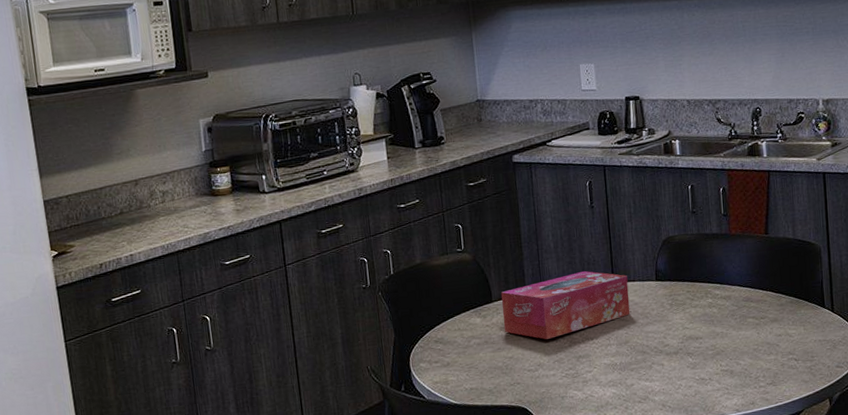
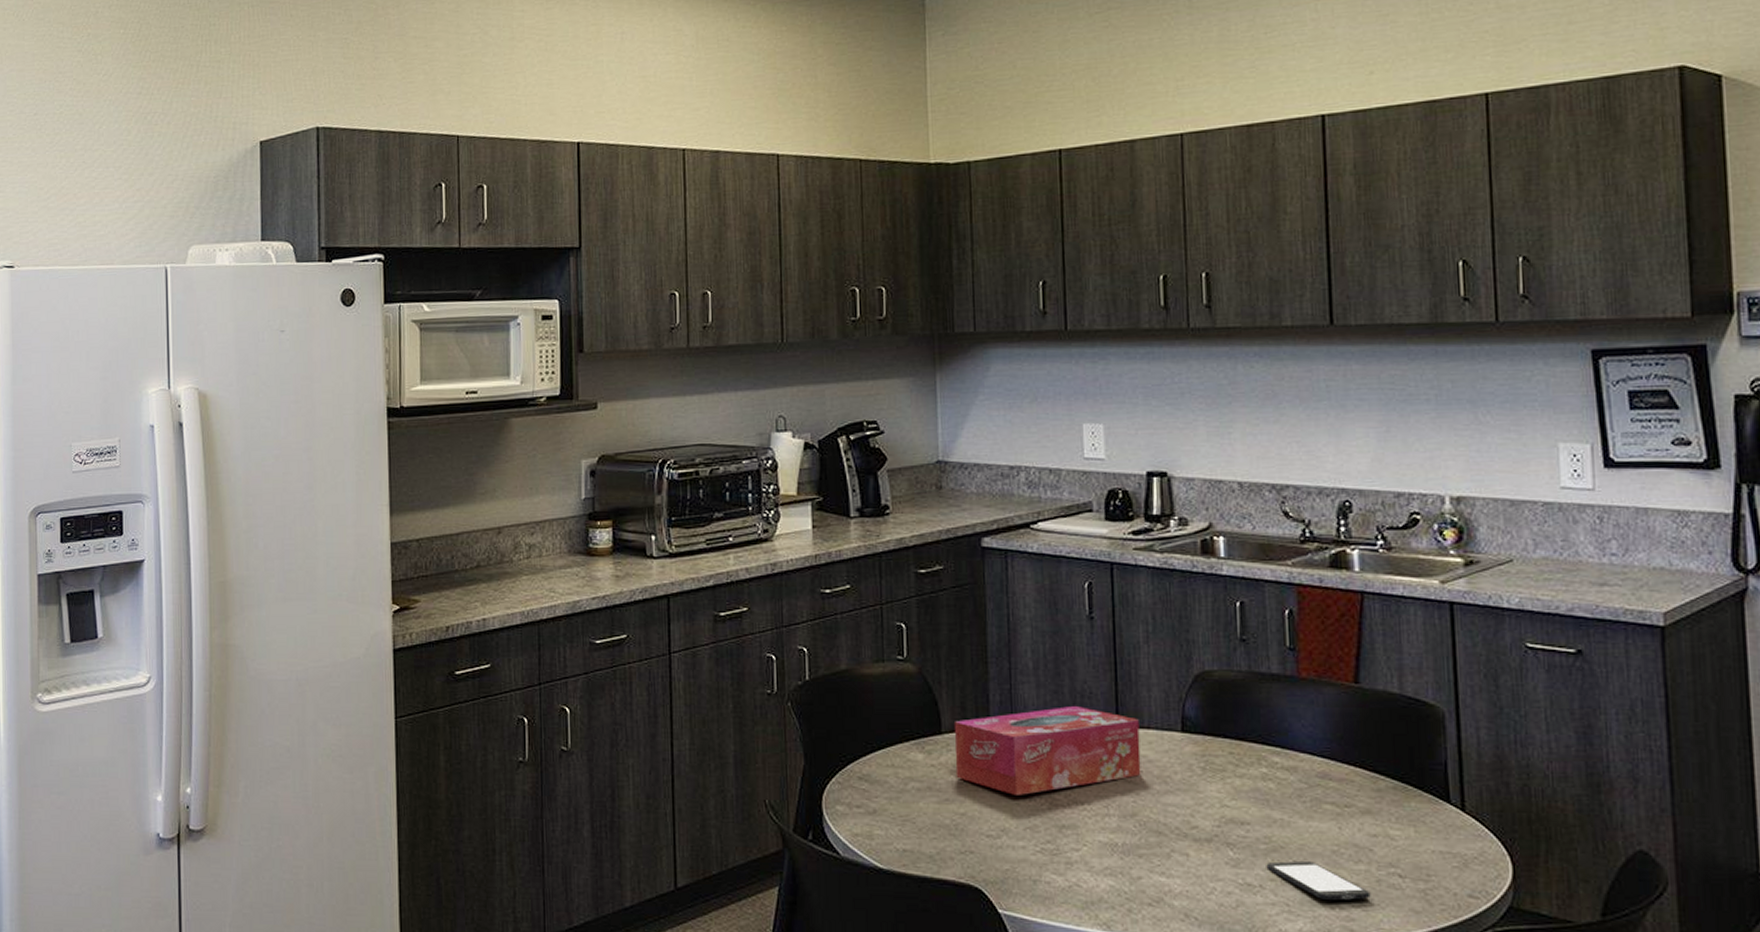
smartphone: none [713,357,778,383] -> present [1266,860,1371,901]

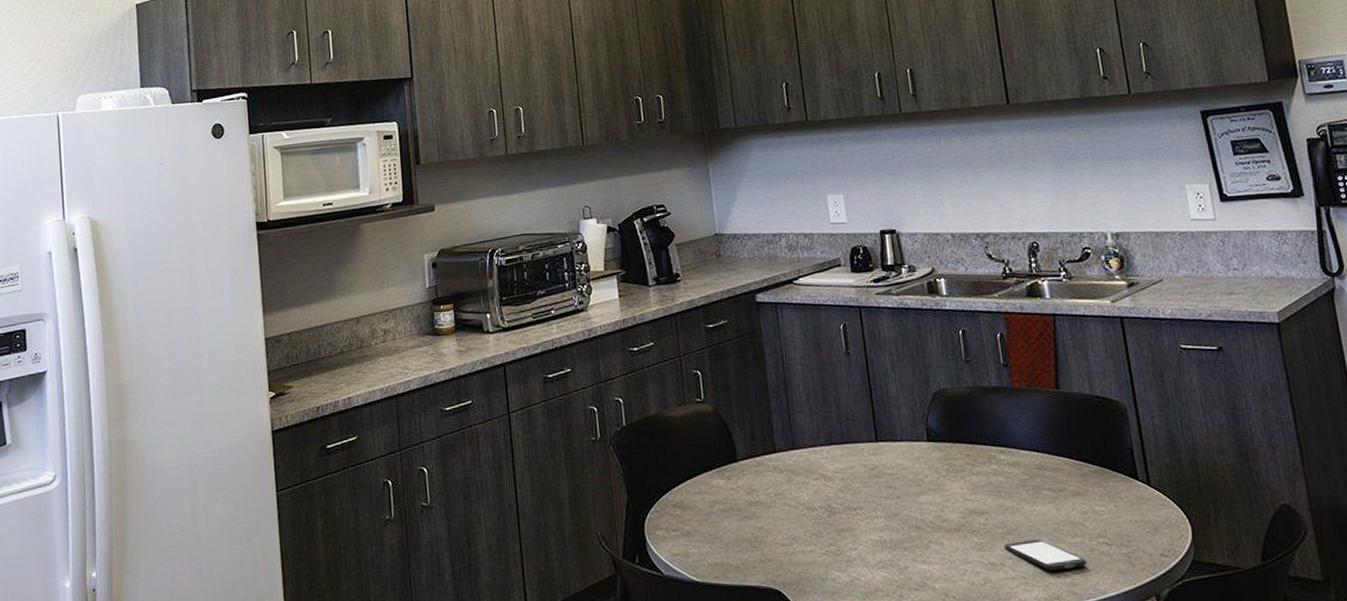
tissue box: present [954,706,1141,795] -> none [747,428,900,508]

